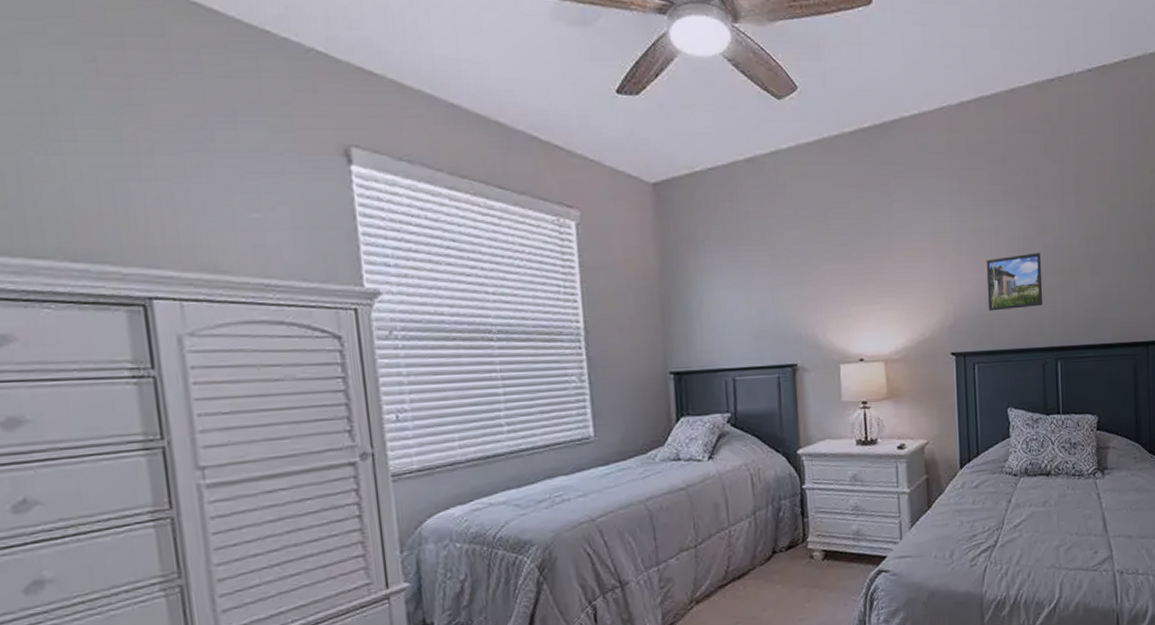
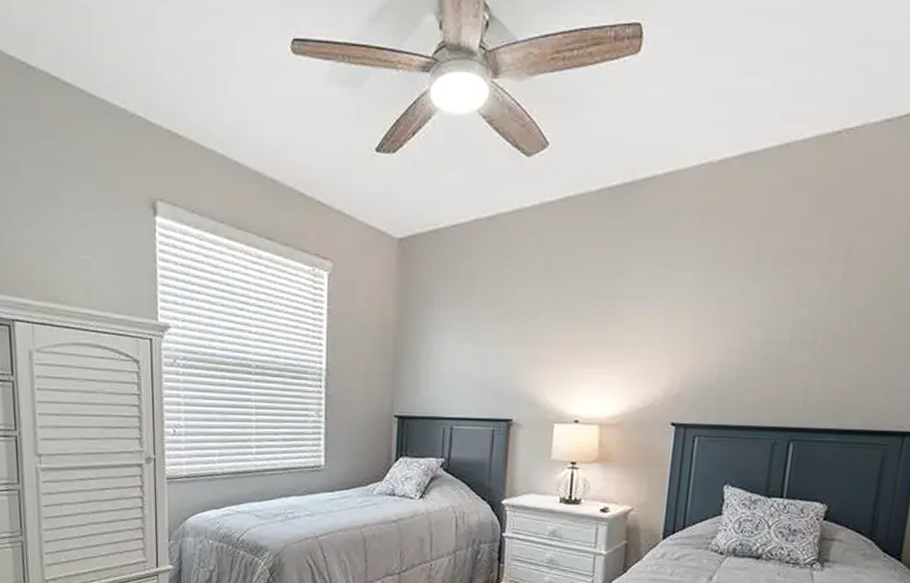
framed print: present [986,252,1043,311] -> none [719,325,790,384]

